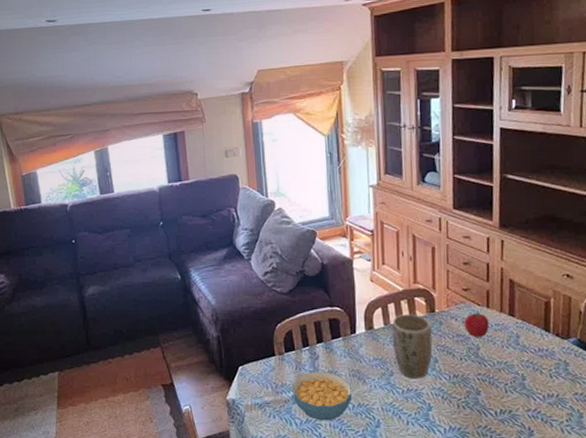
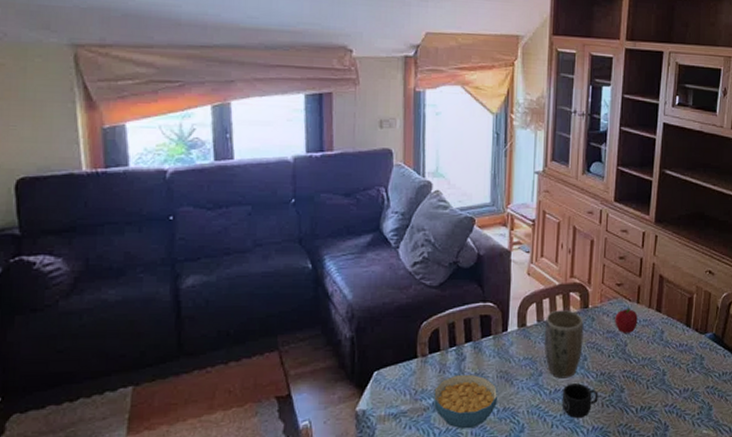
mug: none [415,384,453,418] -> present [561,383,598,419]

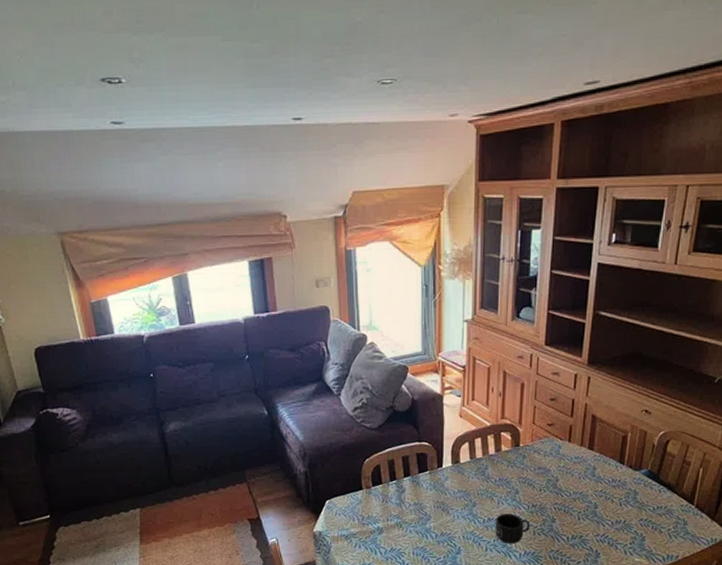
cereal bowl: present [434,374,499,429] -> none [379,504,436,550]
plant pot: present [544,310,584,379] -> none [477,448,515,509]
fruit: present [615,308,638,333] -> none [546,446,569,469]

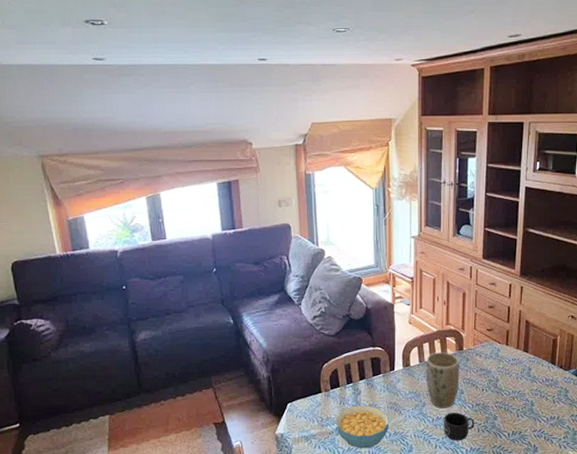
cereal bowl: none [379,504,436,550] -> present [337,405,390,449]
plant pot: none [477,448,515,509] -> present [425,352,460,409]

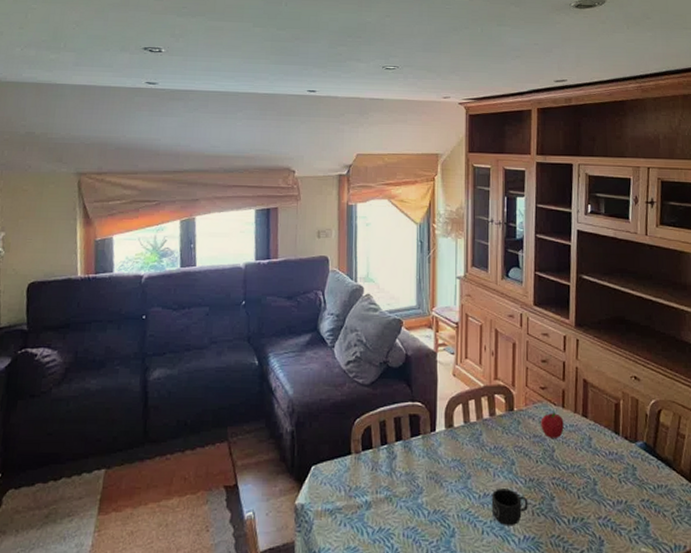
cereal bowl: present [337,405,390,449] -> none [367,473,429,530]
plant pot: present [425,352,460,409] -> none [471,412,510,483]
fruit: none [487,349,507,371] -> present [541,412,564,438]

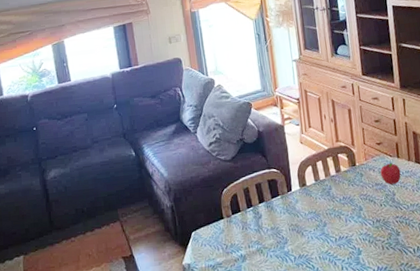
mug: present [491,488,528,526] -> none [346,230,379,261]

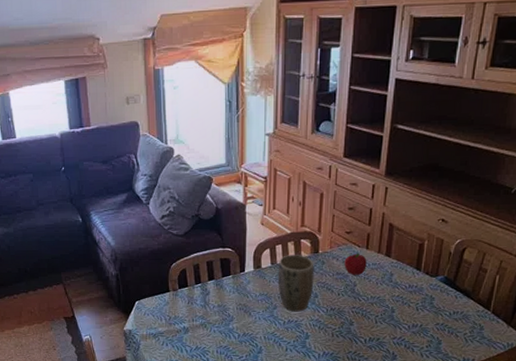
plant pot: none [321,169,357,227] -> present [277,255,314,312]

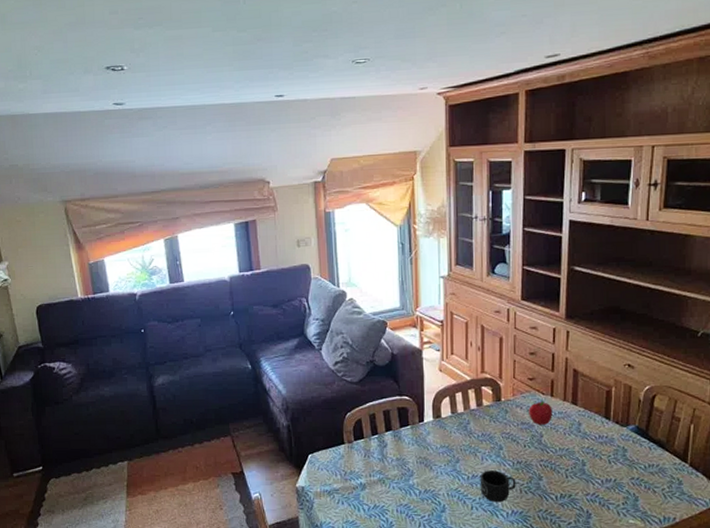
plant pot: present [277,255,314,312] -> none [459,403,498,466]
mug: none [295,316,329,345] -> present [480,470,516,503]

